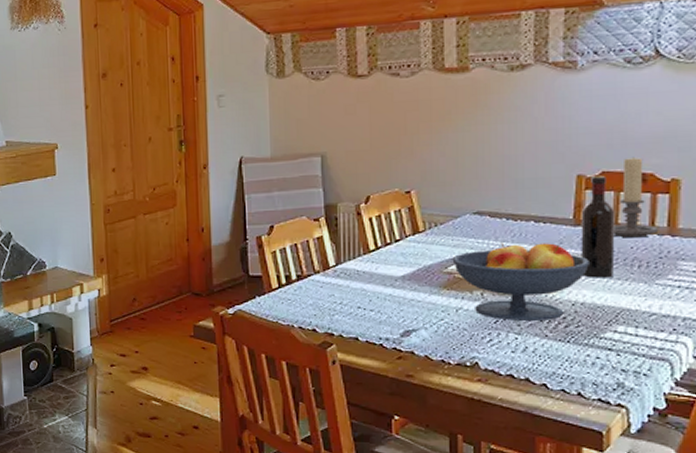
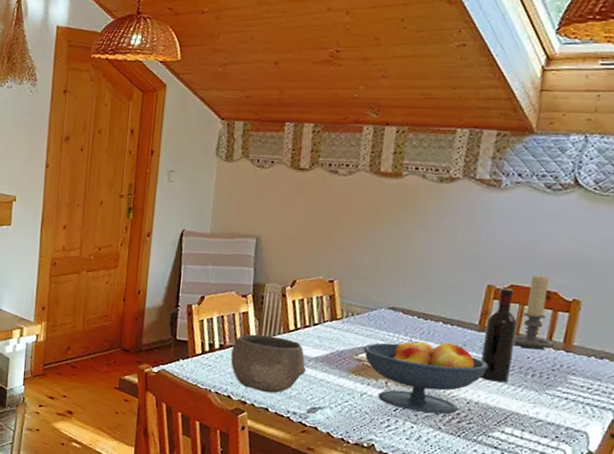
bowl: none [310,259,394,321] -> present [230,334,307,393]

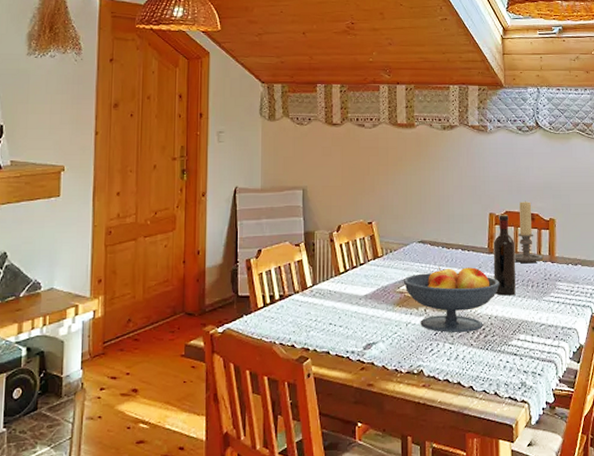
bowl: present [230,334,307,393] -> none [291,280,359,337]

